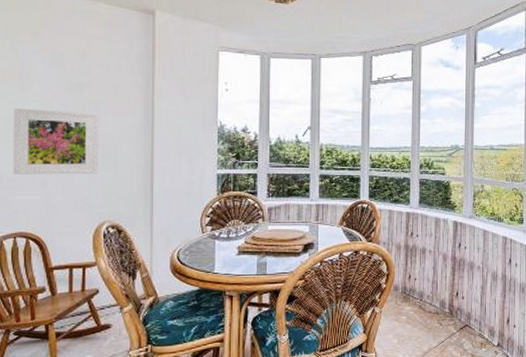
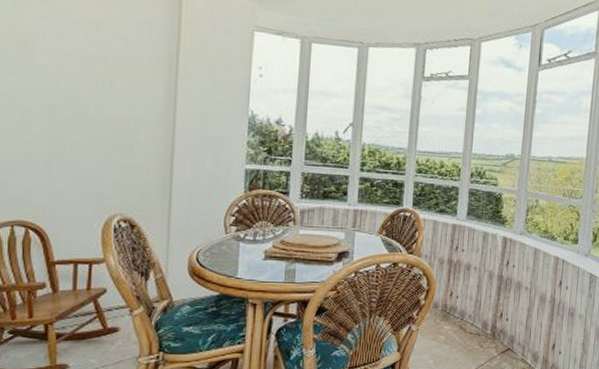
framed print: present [14,108,99,175] -> none [13,80,114,160]

